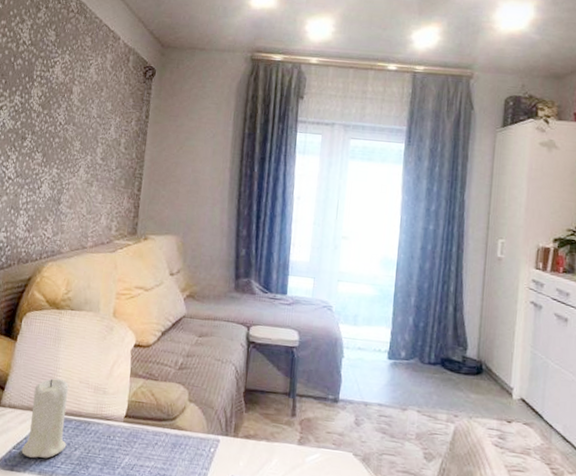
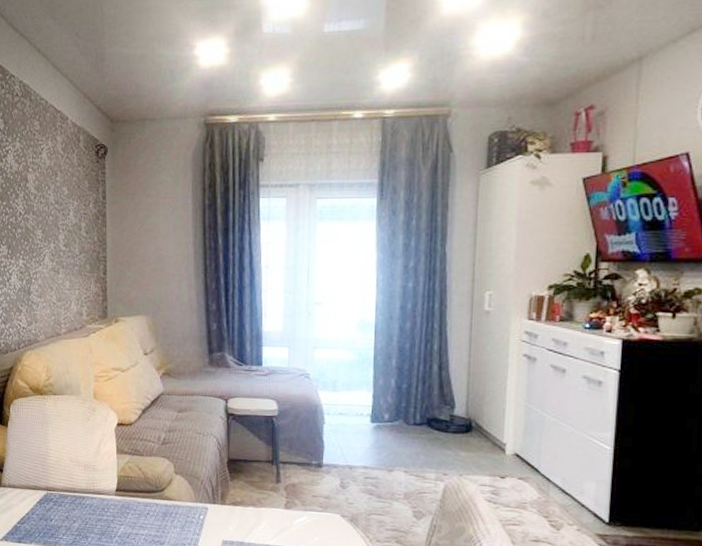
candle: present [21,378,68,458] -> none [26,459,66,531]

